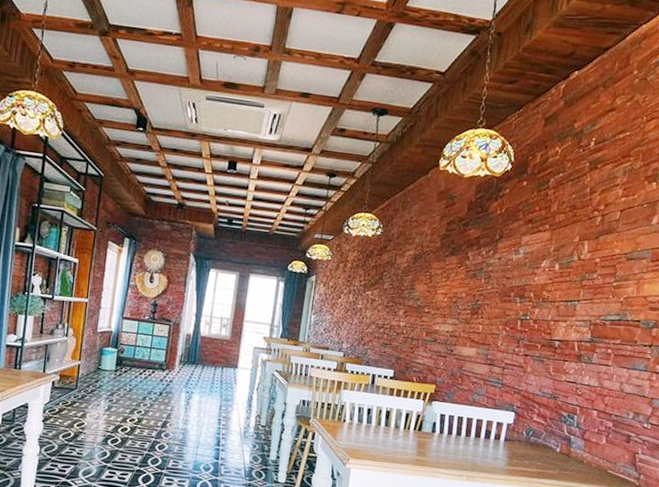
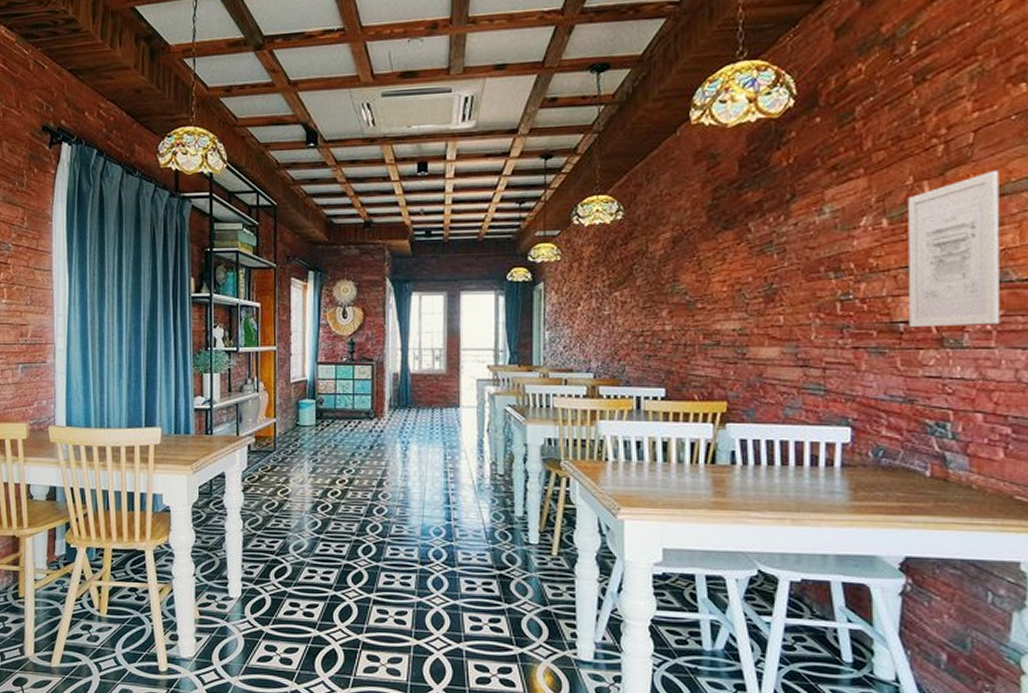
wall art: none [561,240,631,350] -> present [908,170,1001,328]

